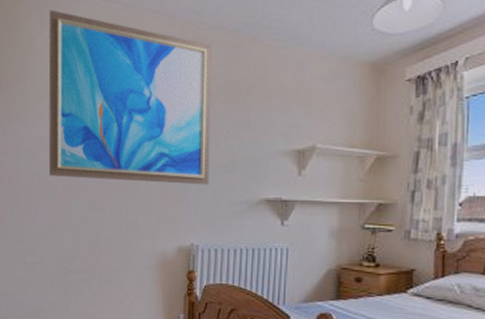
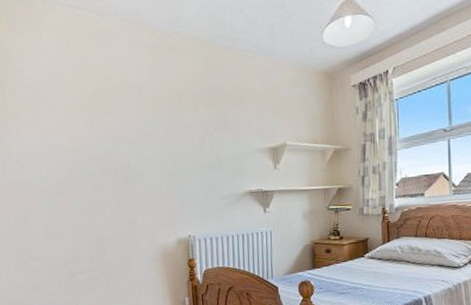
wall art: present [48,10,212,185] -> none [21,17,199,184]

